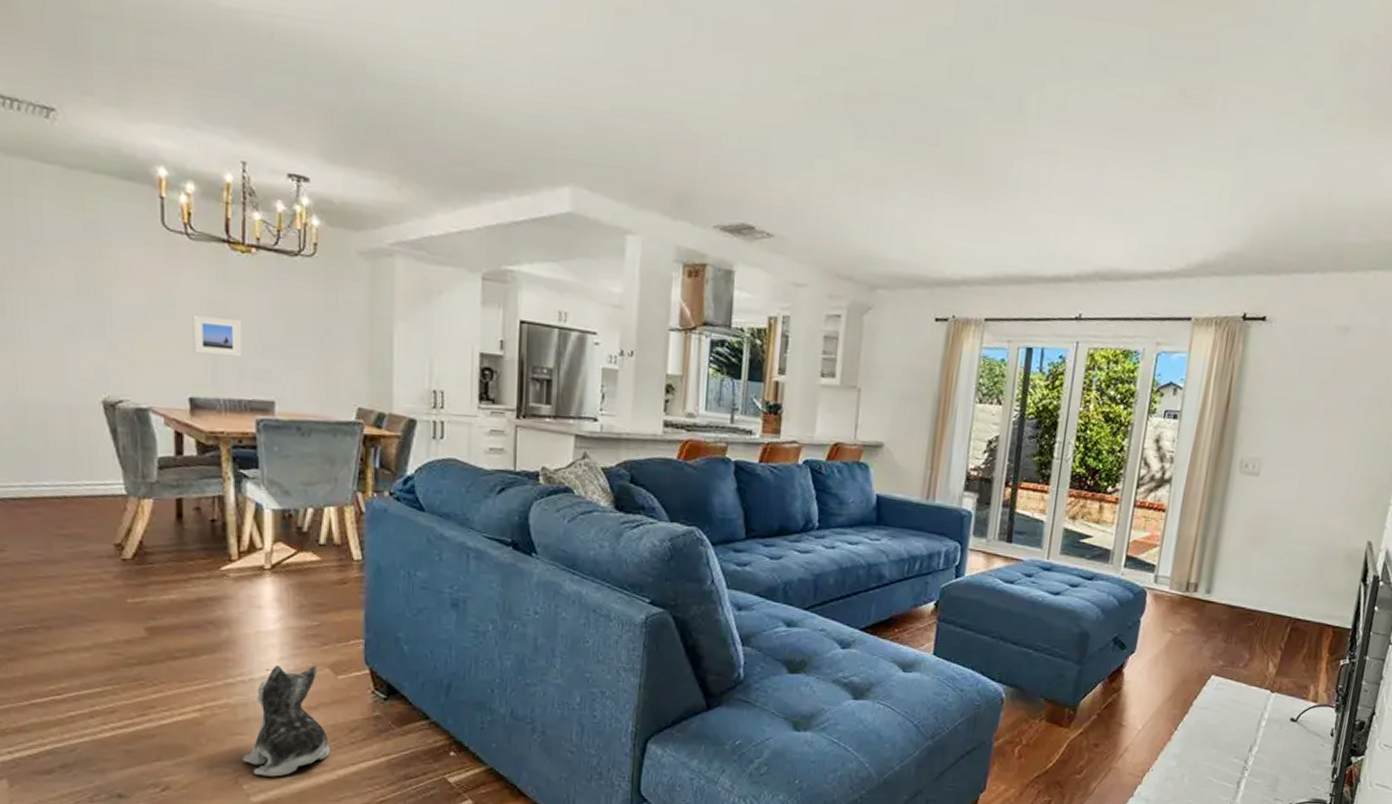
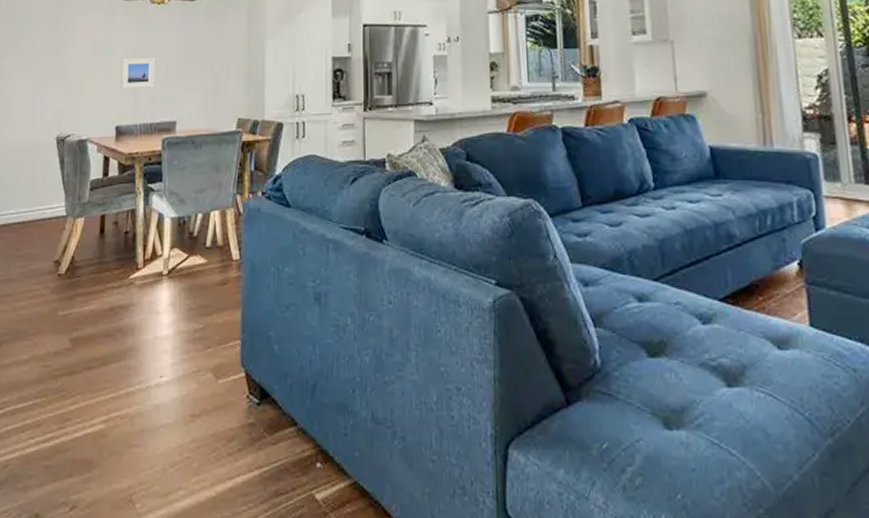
plush toy: present [243,665,331,777] -> none [137,371,211,494]

